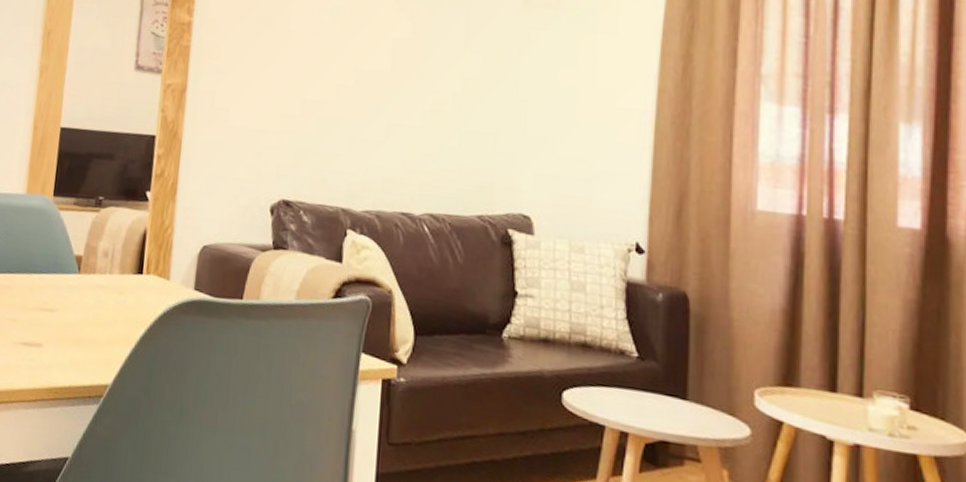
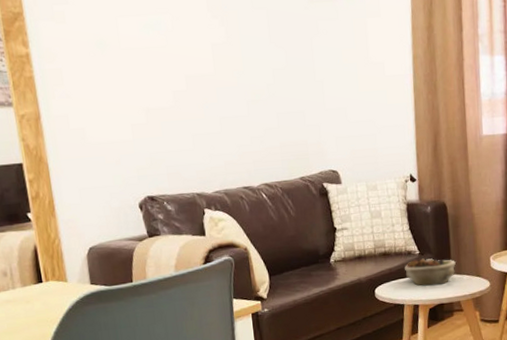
succulent planter: none [612,362,695,413] -> present [405,258,456,286]

